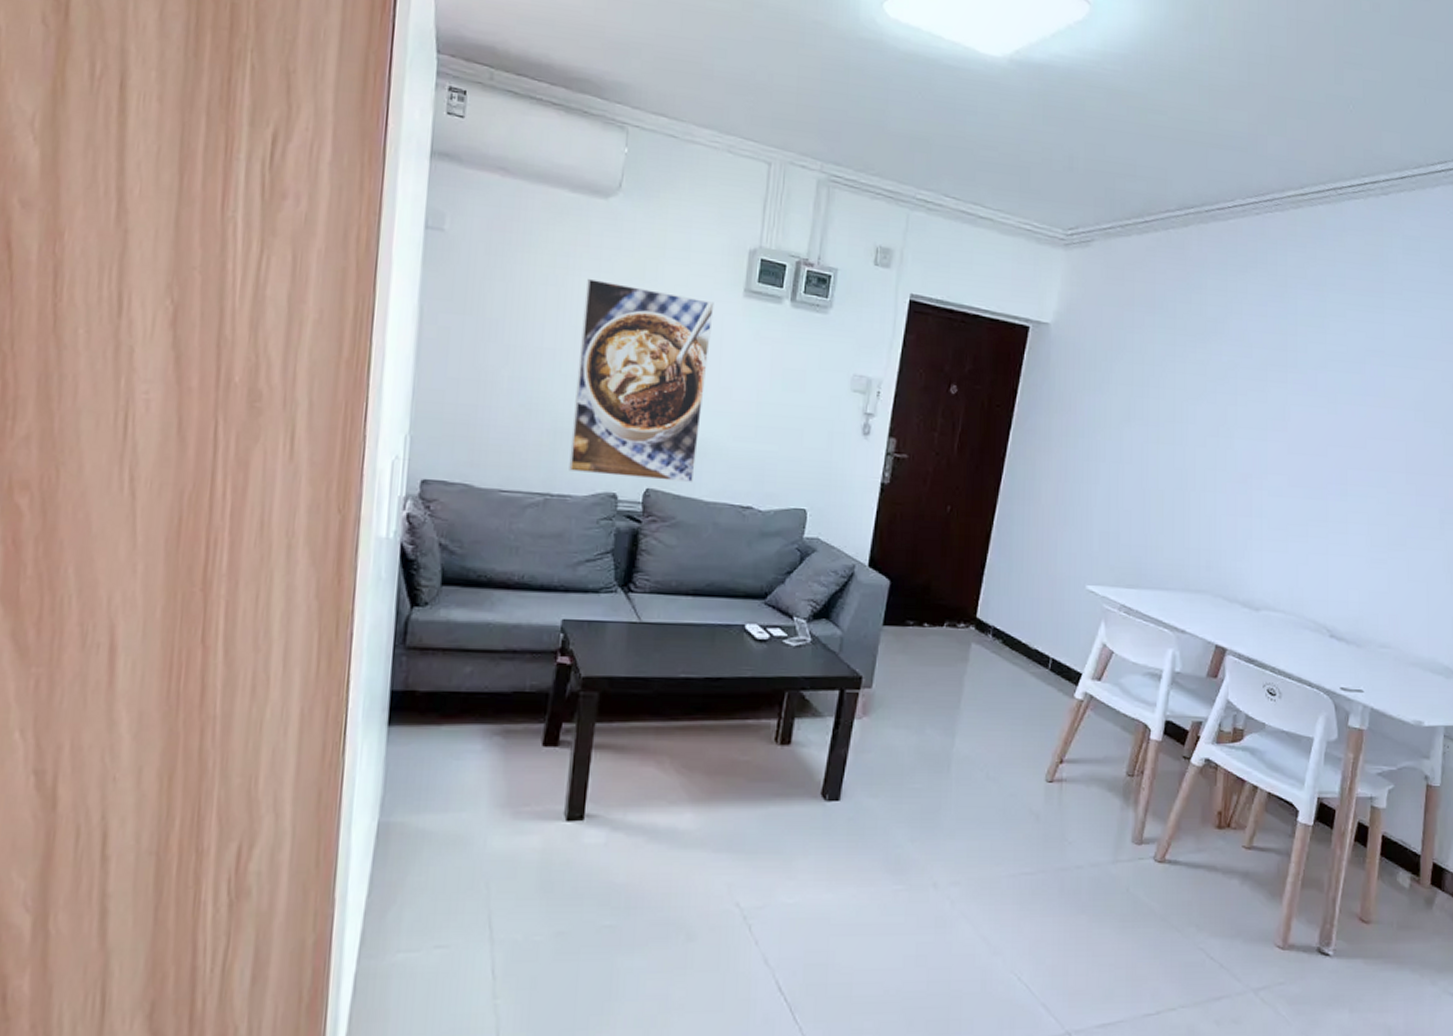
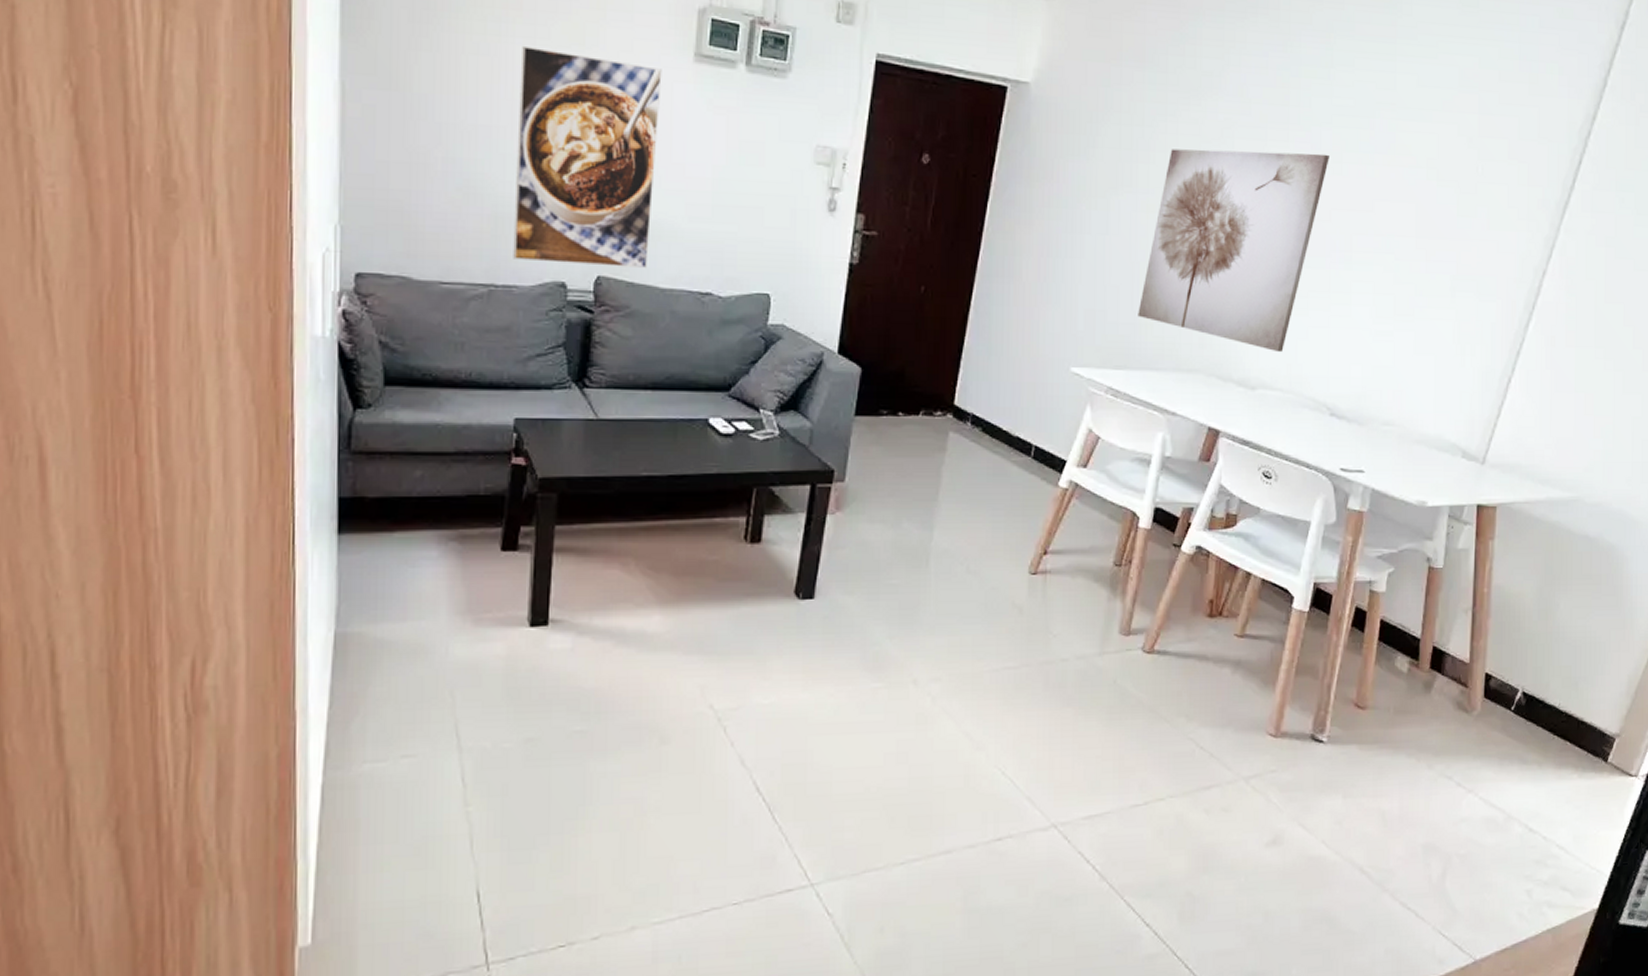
wall art: none [1149,386,1325,577] -> present [1138,149,1329,353]

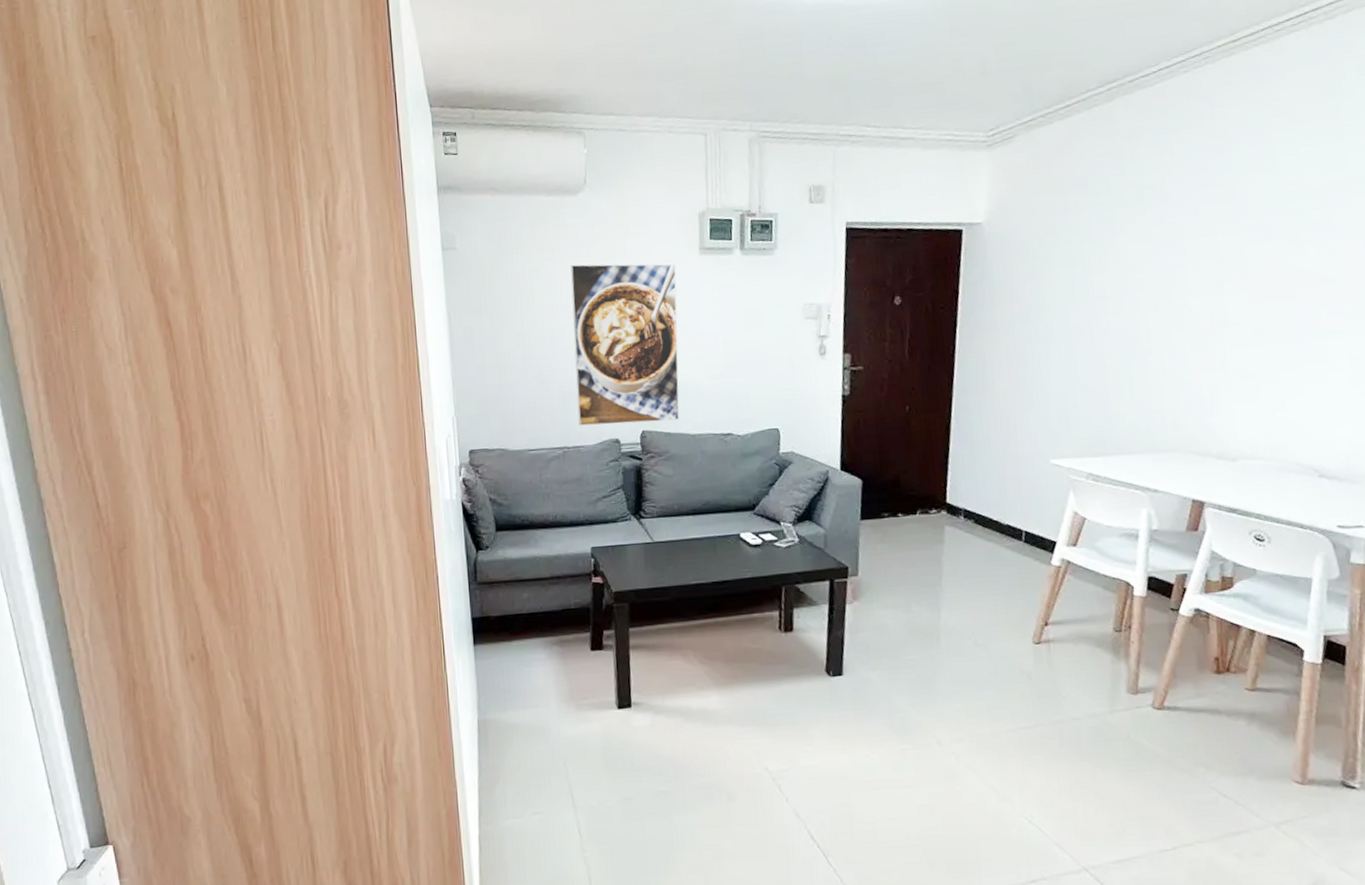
wall art: present [1138,149,1329,353] -> none [1108,238,1285,425]

